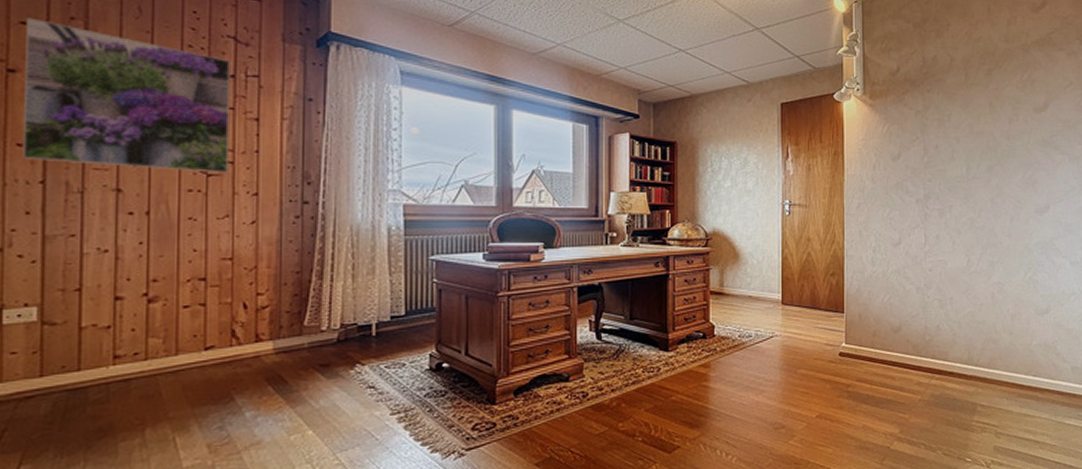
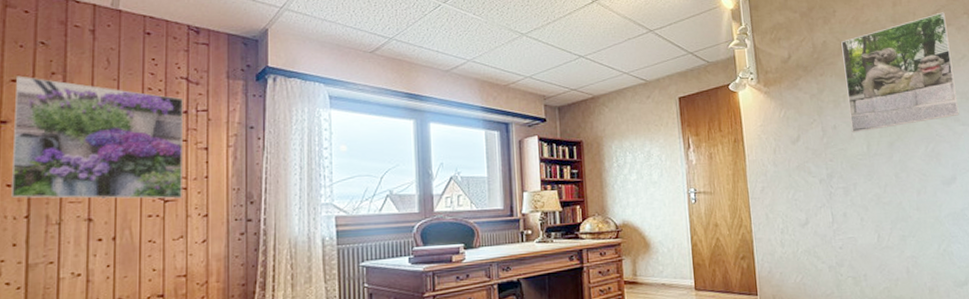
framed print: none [952,35,1060,155] -> present [841,12,959,133]

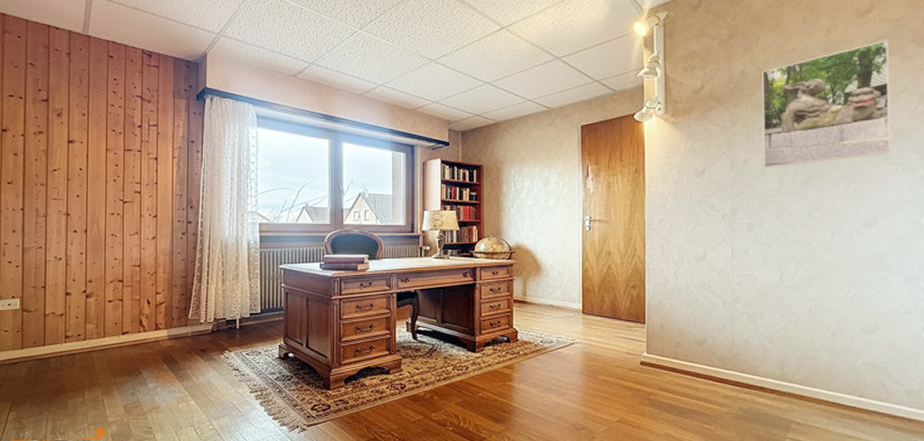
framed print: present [11,75,183,199] -> none [11,91,138,200]

